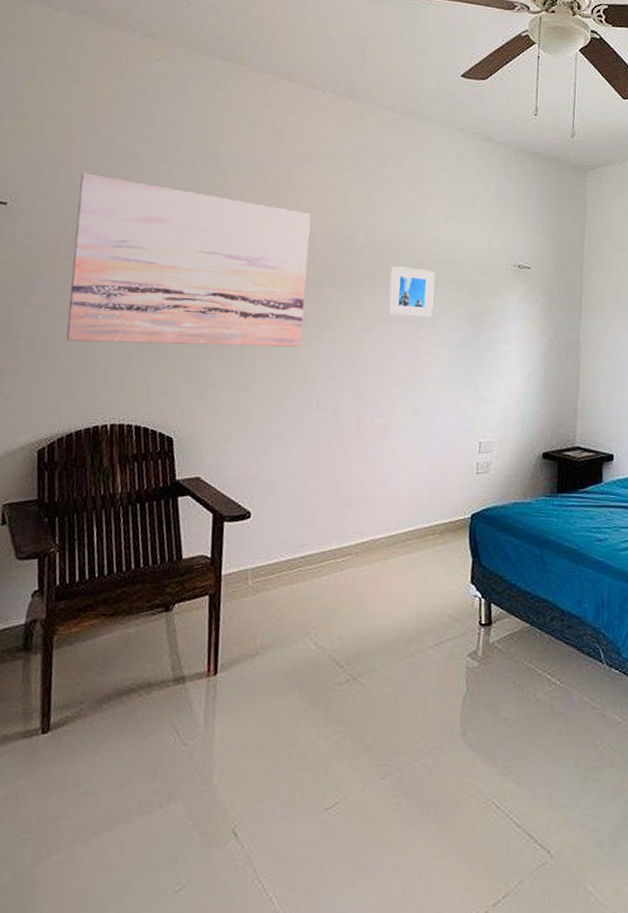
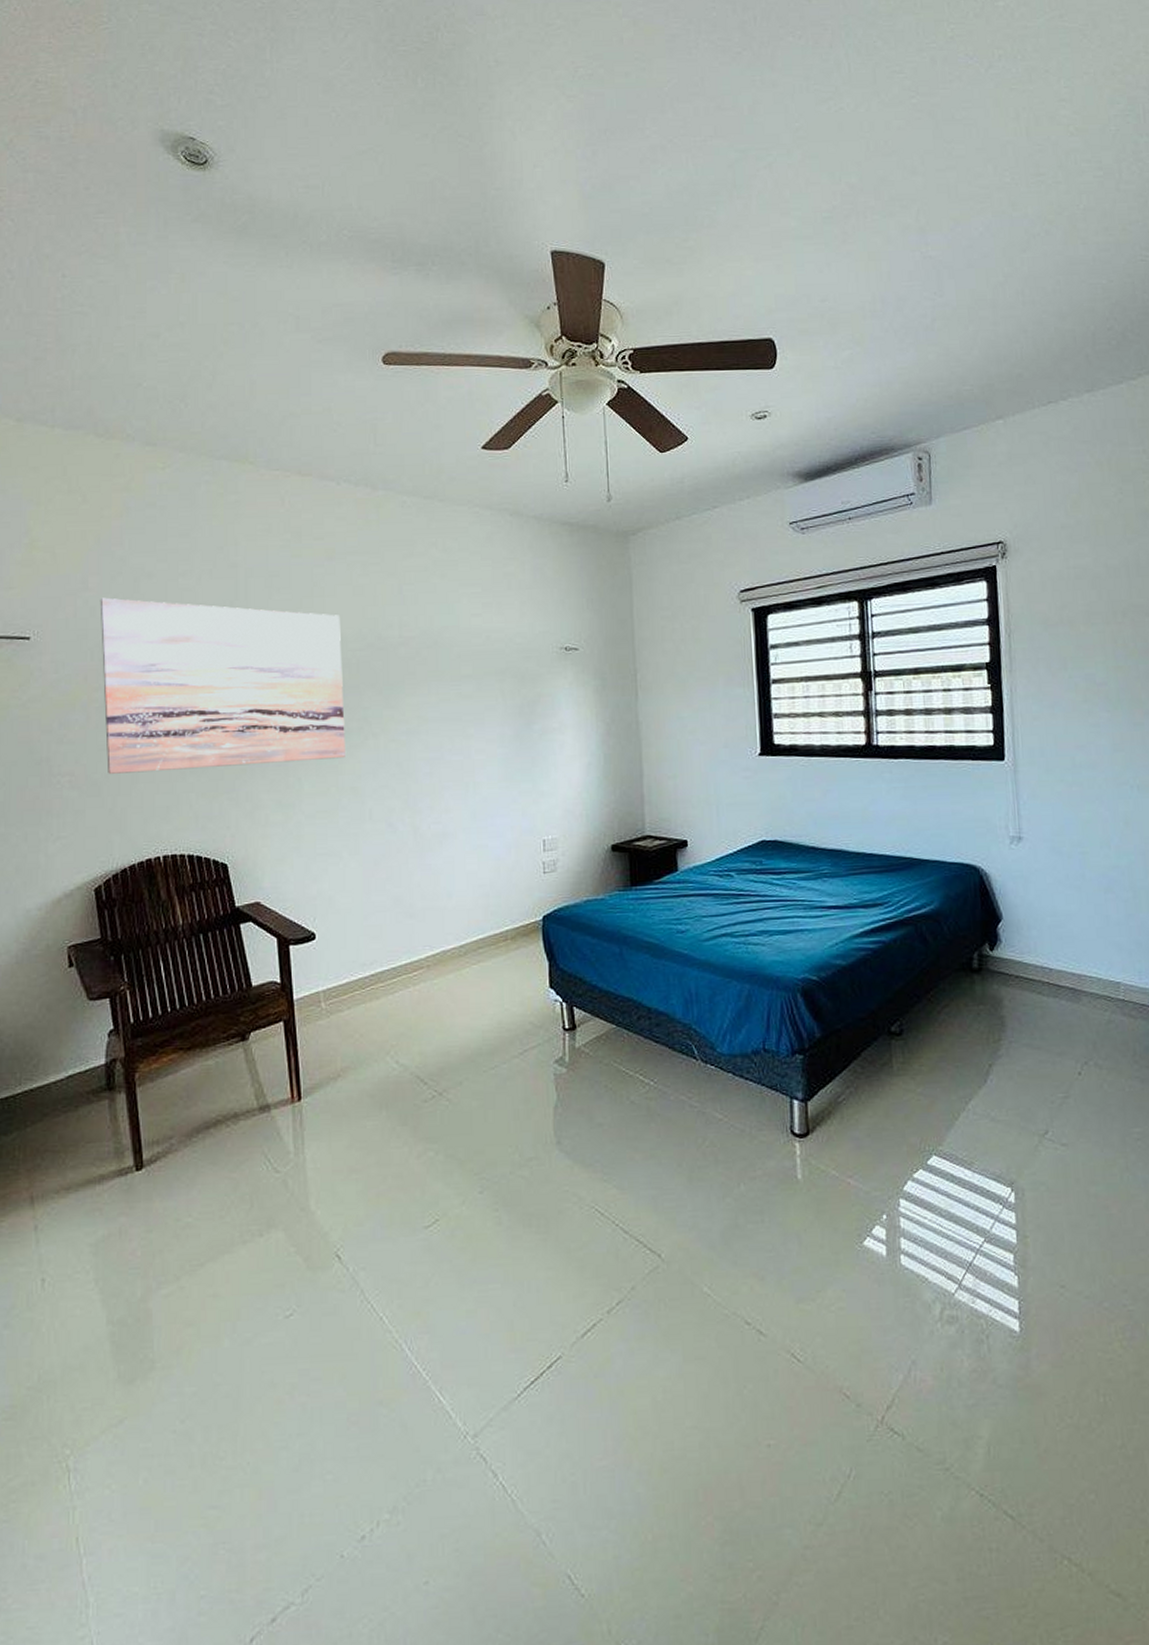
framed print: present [387,266,436,317] -> none [430,662,479,714]

